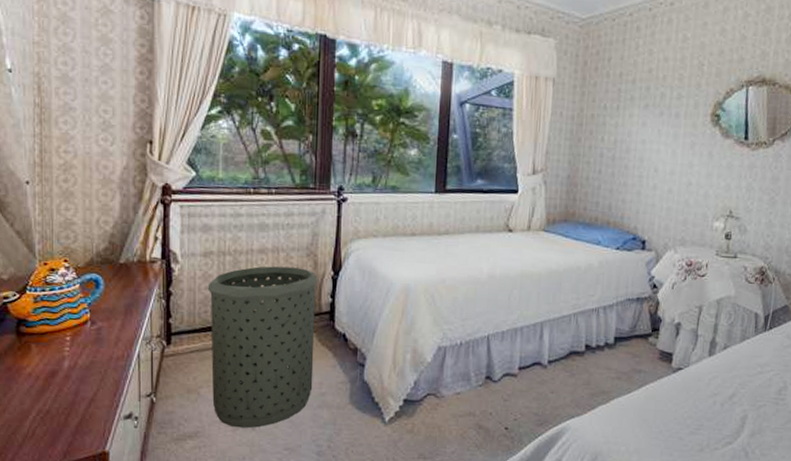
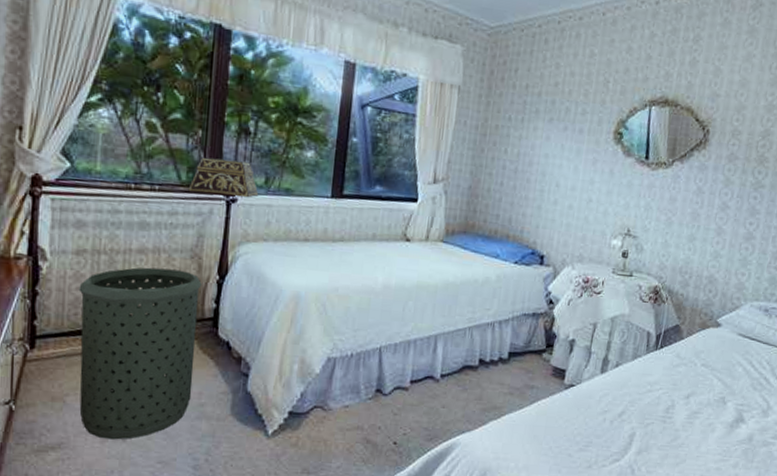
decorative box: none [301,160,367,197] -> present [186,157,259,198]

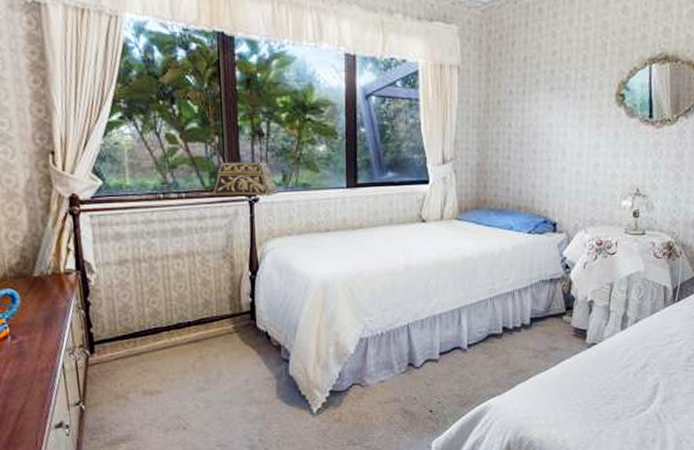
laundry basket: present [78,267,202,440] -> none [125,270,240,429]

